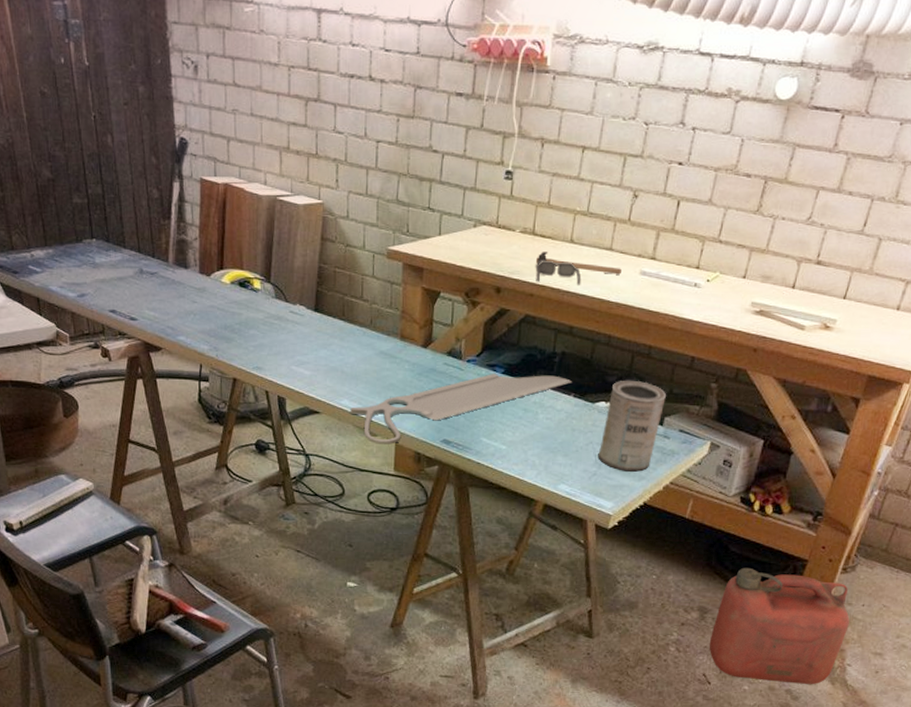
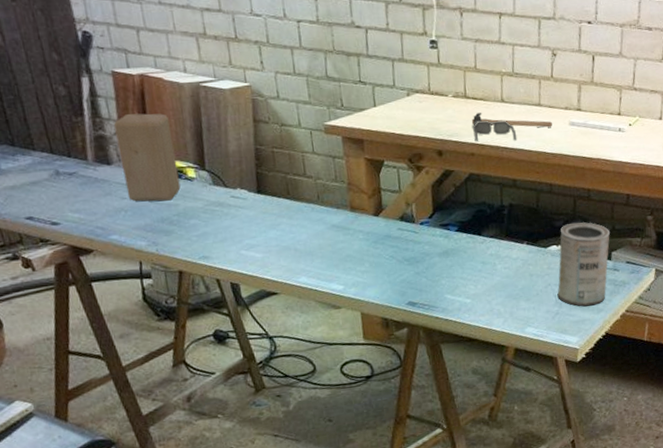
wooden block: none [196,220,246,309] -> present [114,113,181,202]
saw: present [350,374,572,445] -> none [309,227,523,317]

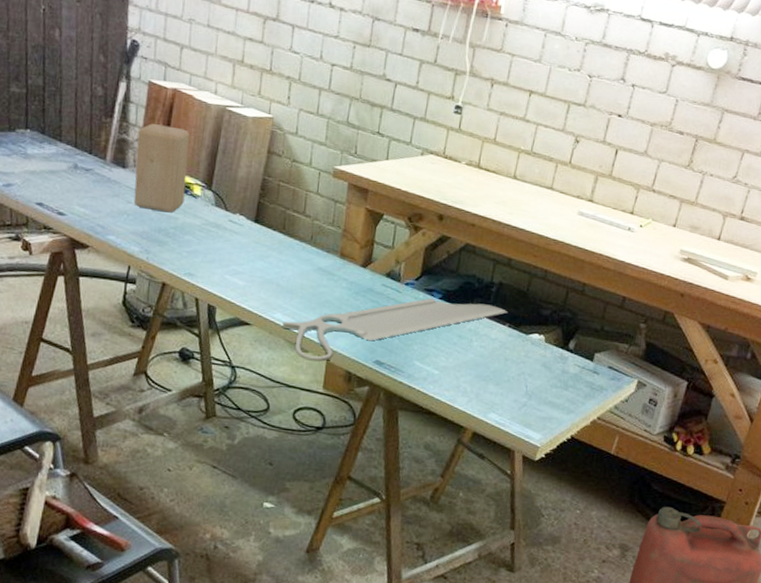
saw: none [309,227,523,317] -> present [282,298,507,362]
claw hammer: present [471,113,552,128] -> none [478,185,561,213]
goggles: present [471,120,517,141] -> none [478,192,522,220]
paint can: present [557,222,610,307] -> none [529,314,597,405]

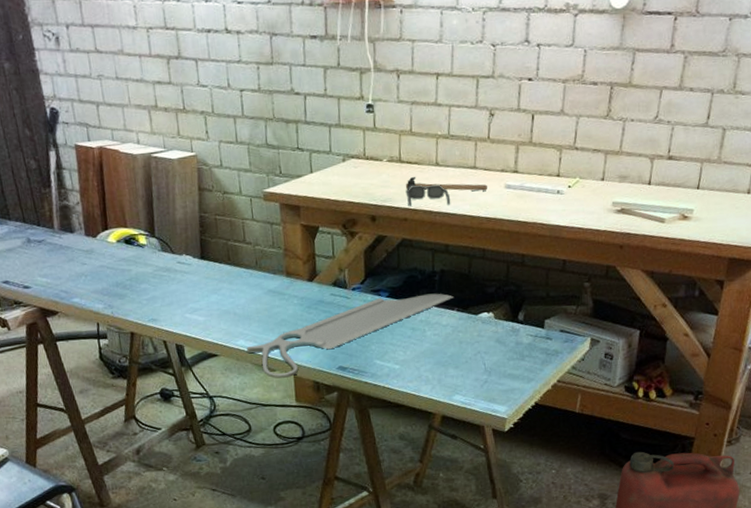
wooden block: present [133,123,189,213] -> none [76,184,133,267]
claw hammer: none [478,185,561,213] -> present [405,177,487,191]
goggles: none [478,192,522,220] -> present [405,184,451,206]

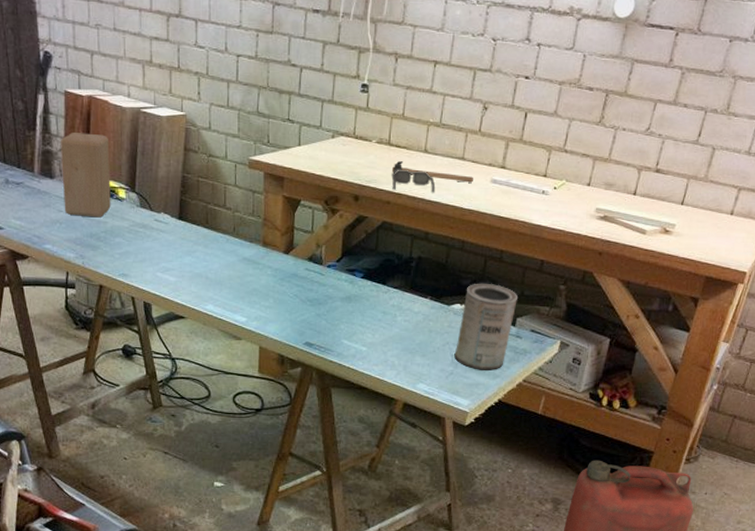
wooden block: none [76,184,133,267] -> present [61,131,111,218]
saw: present [246,293,454,379] -> none [215,278,428,349]
paint can: none [486,289,544,376] -> present [454,283,518,370]

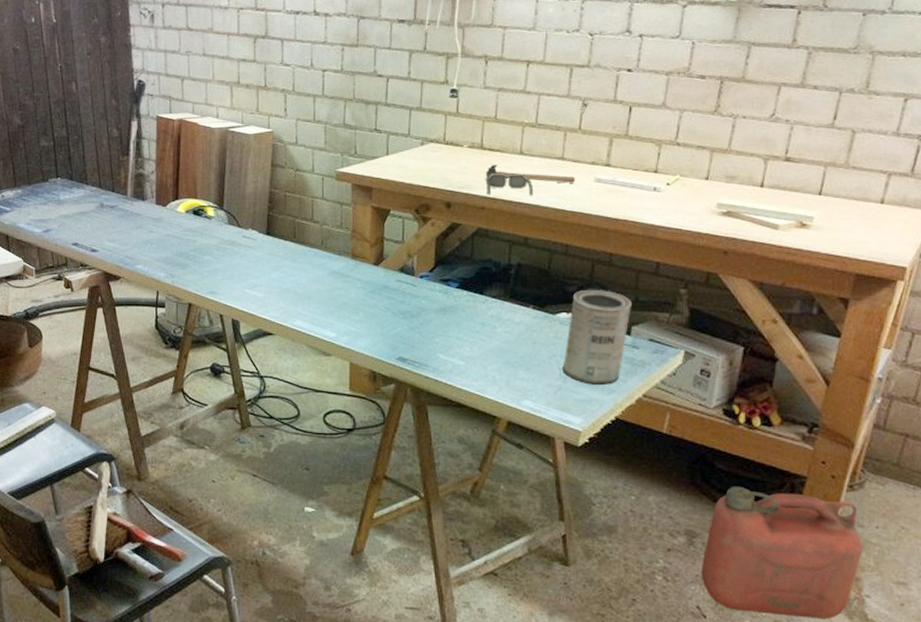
wooden block: present [61,131,111,218] -> none [153,154,200,237]

